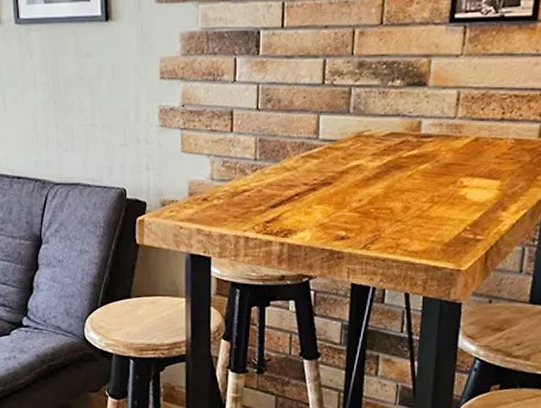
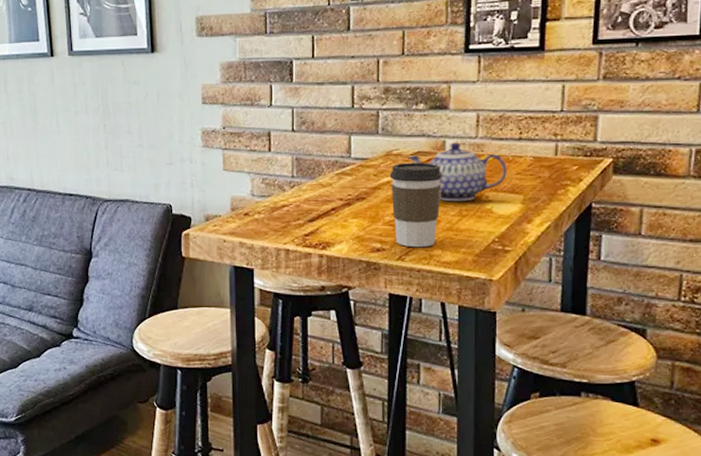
coffee cup: none [358,145,417,236] -> present [389,163,443,248]
teapot: none [379,122,486,188] -> present [407,142,507,202]

